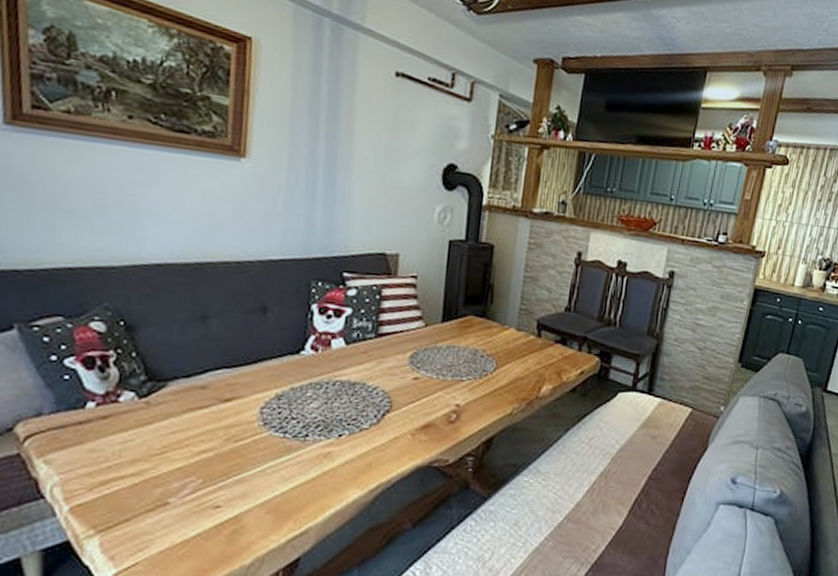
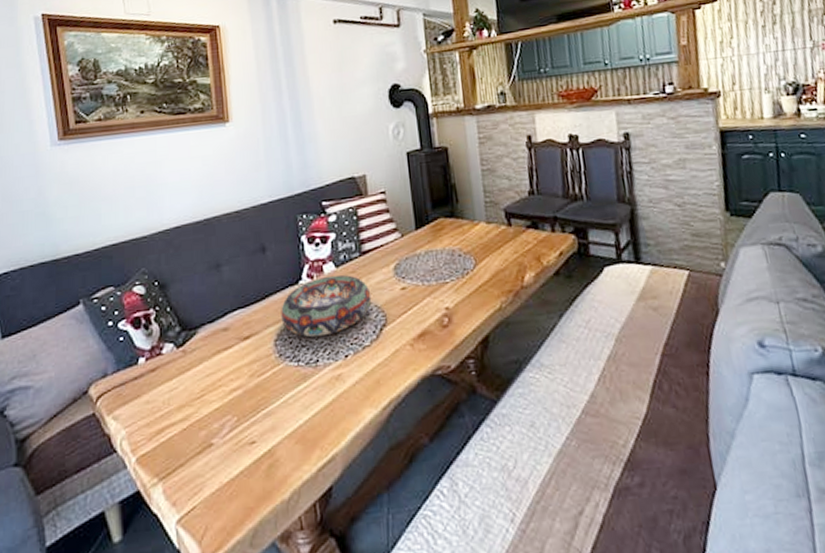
decorative bowl: none [272,351,380,412] -> present [281,274,372,337]

